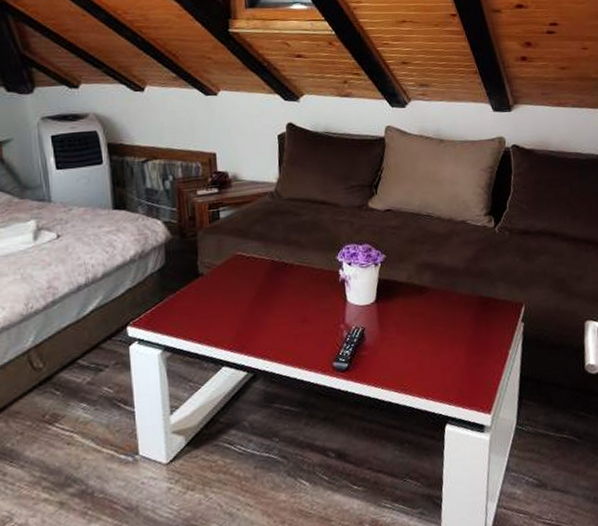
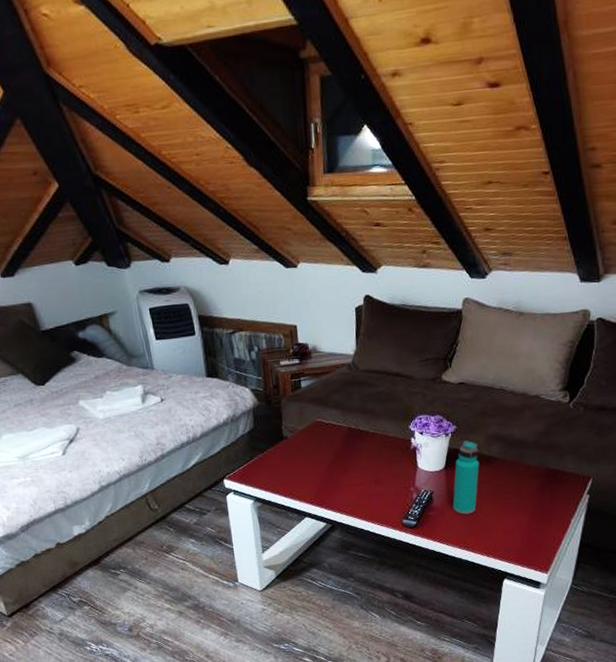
water bottle: none [386,270,412,353] -> present [452,440,480,515]

